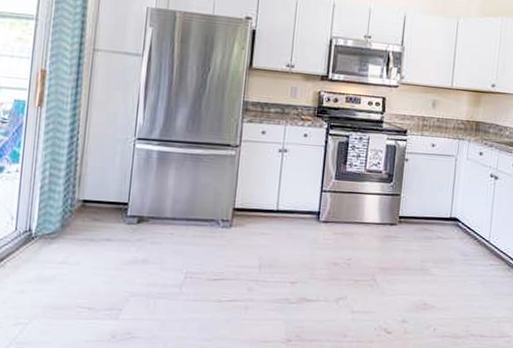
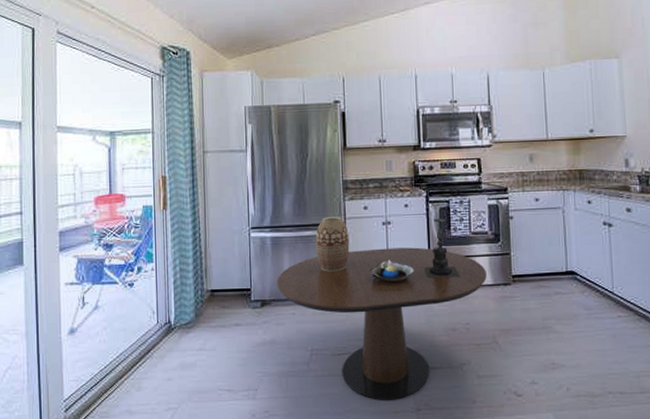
dining table: none [157,174,375,329] -> present [276,247,487,400]
vase: none [205,137,243,195] -> present [315,217,350,272]
decorative bowl: none [259,188,305,212] -> present [370,260,414,283]
candle holder: none [314,144,350,214] -> present [424,211,461,278]

